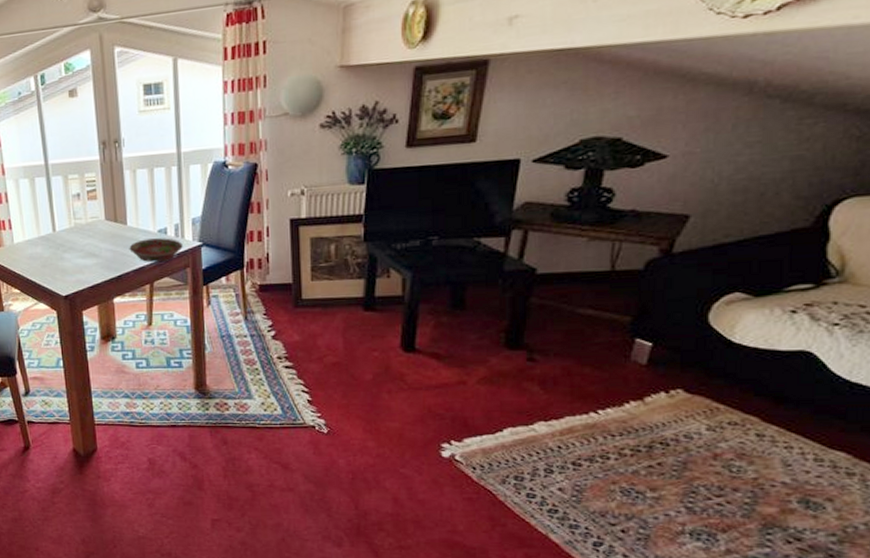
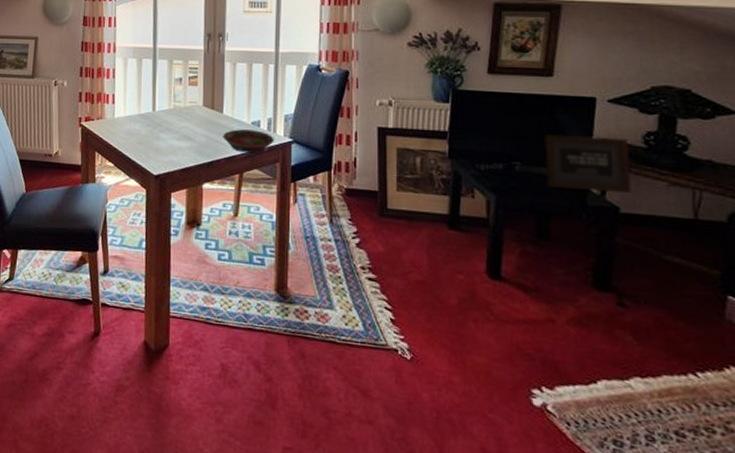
picture frame: none [463,198,552,258] -> present [544,134,632,193]

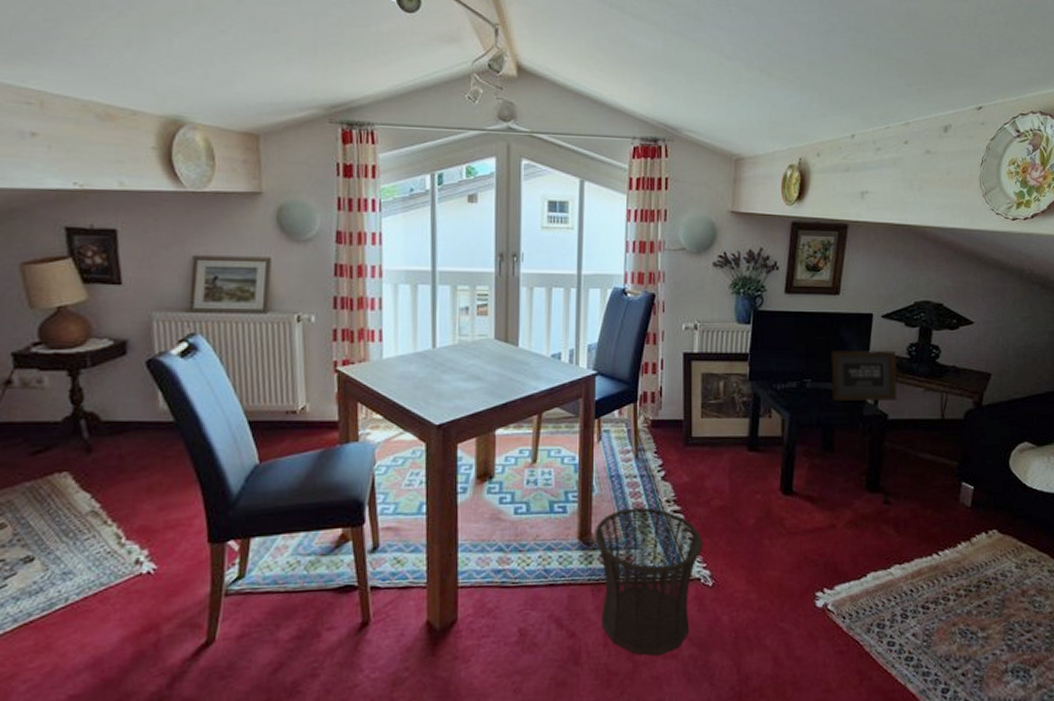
bowl: present [223,129,274,154] -> none [518,364,577,391]
basket: none [290,269,401,419] -> present [594,507,704,657]

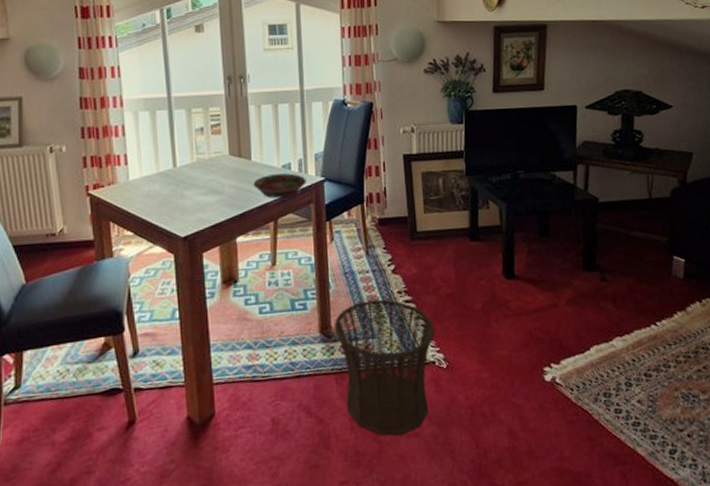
bowl: none [518,364,577,391] -> present [253,173,306,199]
picture frame: present [831,350,898,401] -> none [540,138,606,189]

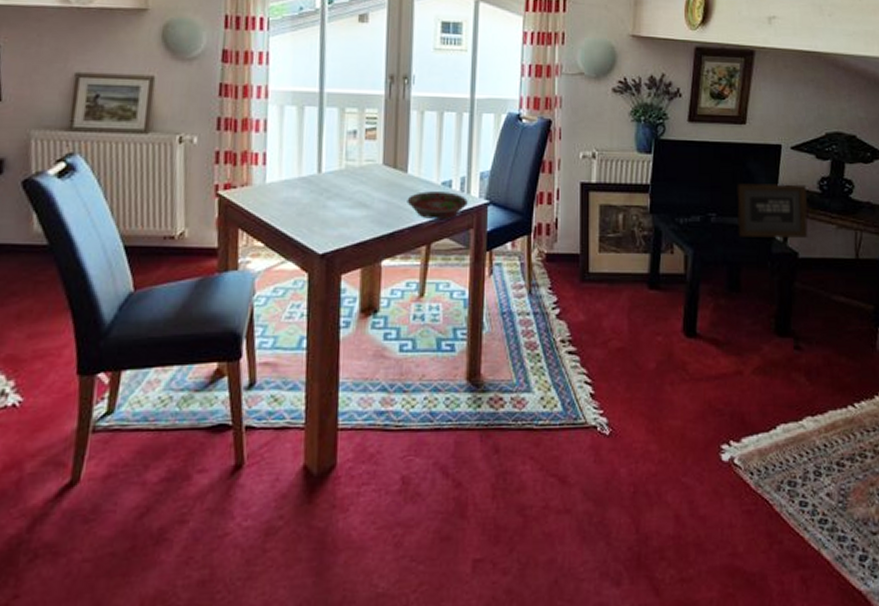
basket: present [334,299,436,436] -> none [484,347,601,511]
picture frame: none [540,138,606,189] -> present [737,183,808,238]

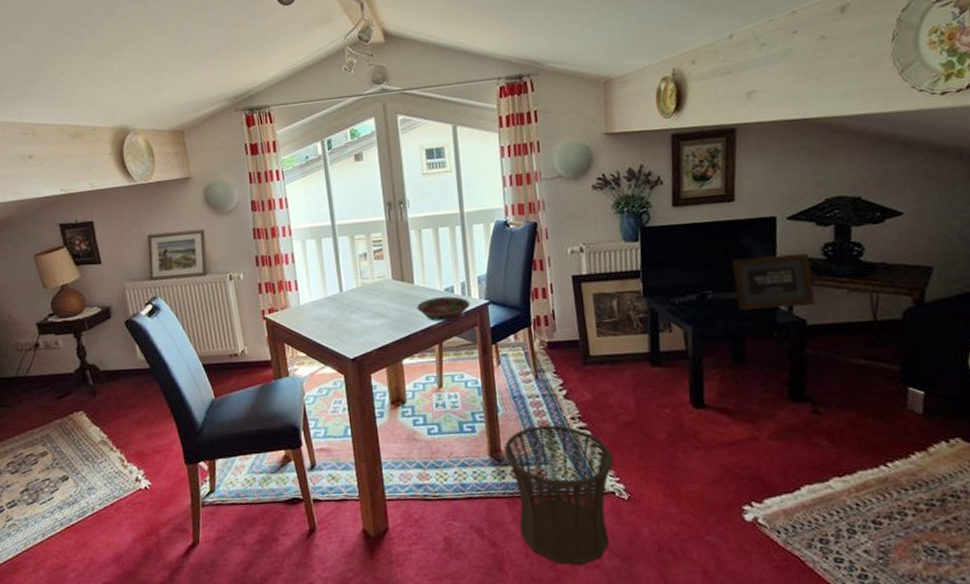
basket: none [484,347,601,511] -> present [504,424,614,566]

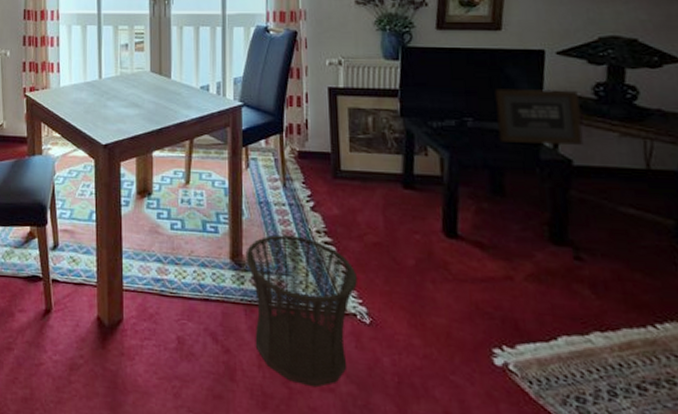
bowl: present [416,296,470,322] -> none [171,94,224,119]

